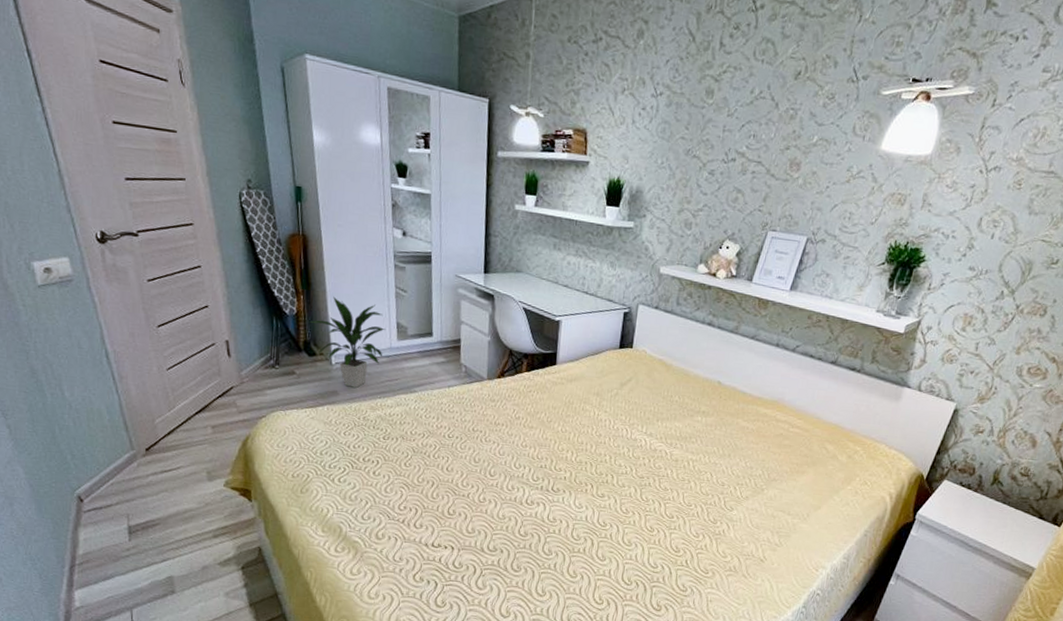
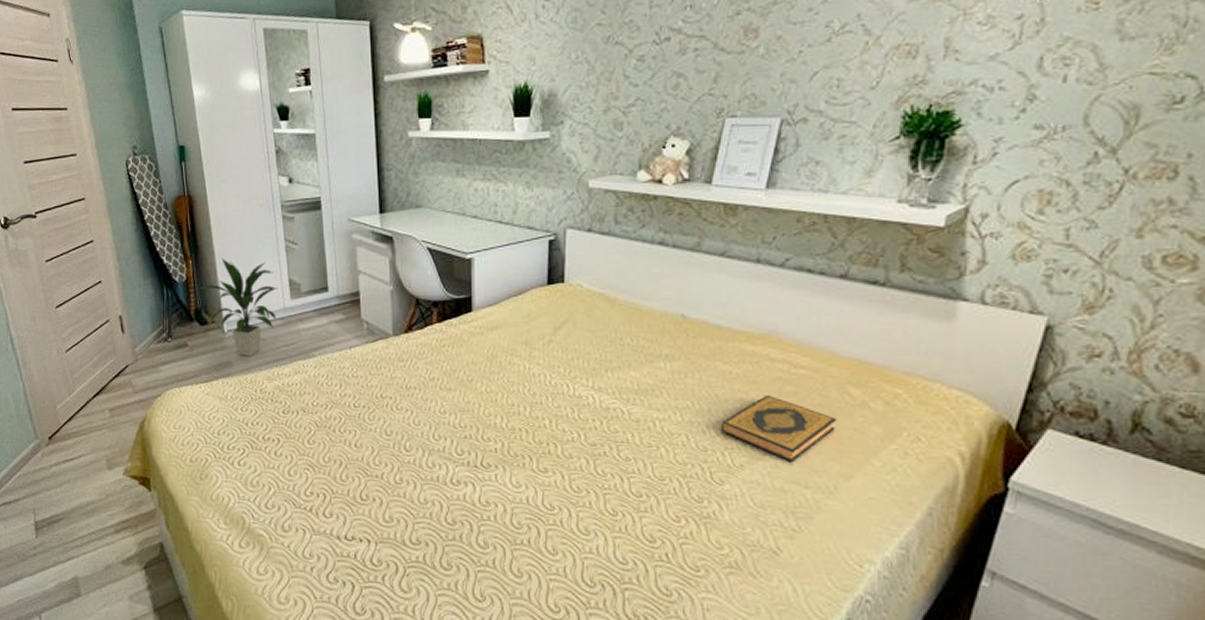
hardback book: none [735,446,816,496] -> present [720,394,837,463]

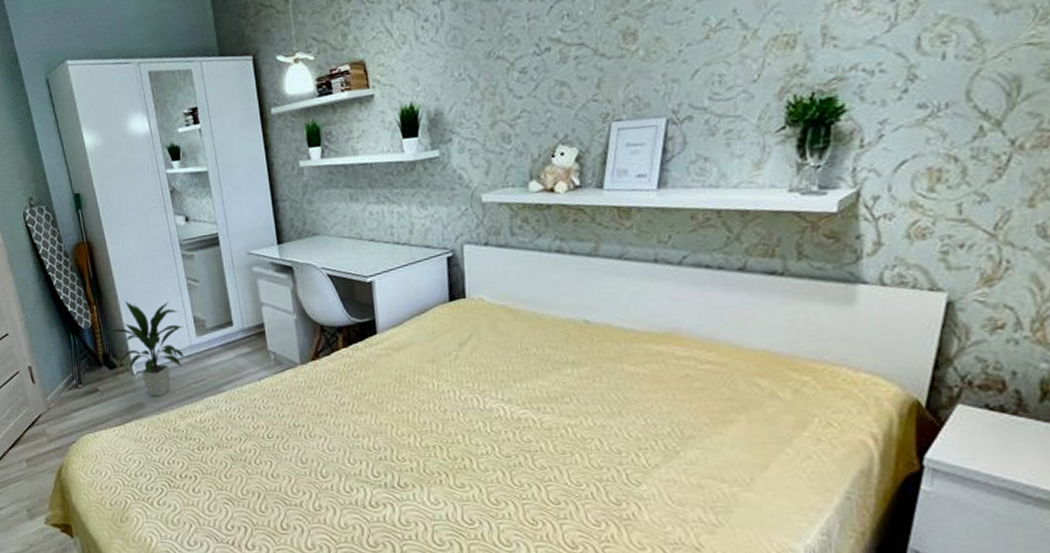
hardback book: present [720,394,837,463] -> none [632,392,748,458]

